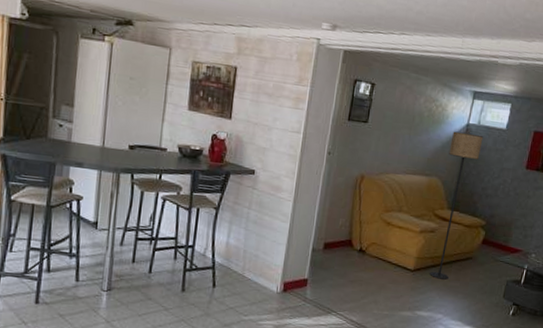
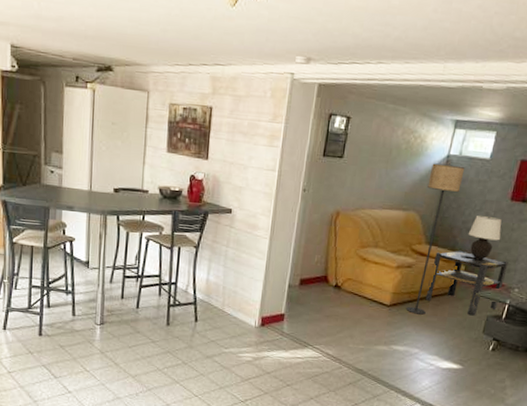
side table: none [448,215,525,281] -> present [425,250,508,316]
table lamp: none [487,182,518,226] -> present [468,215,502,260]

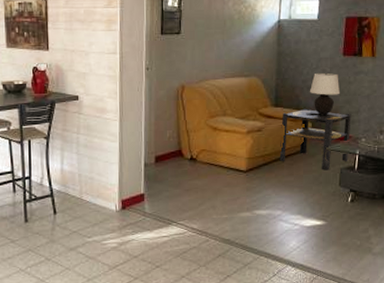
floor lamp: present [406,163,465,315] -> none [263,29,296,176]

